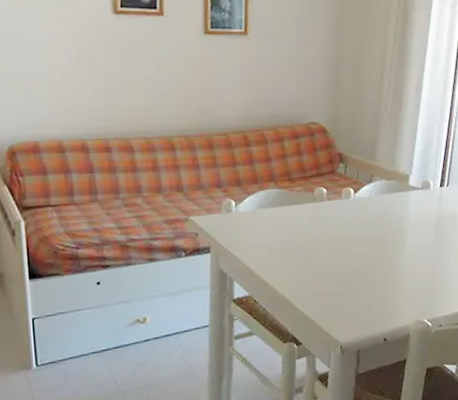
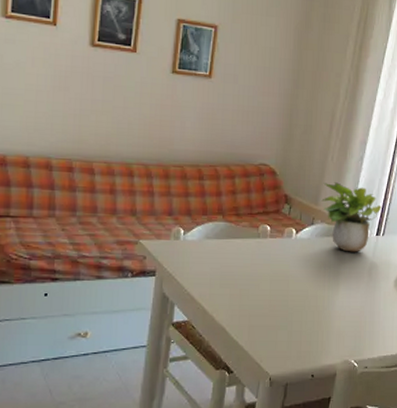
potted plant: none [378,134,444,208] -> present [321,182,382,252]

